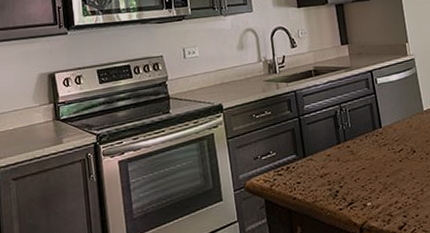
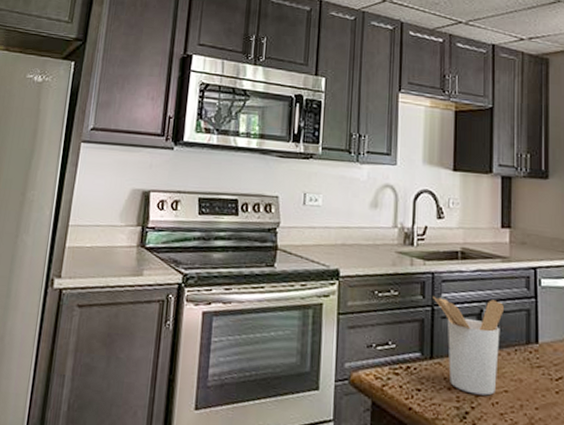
utensil holder: none [298,102,356,177] -> present [433,295,504,396]

